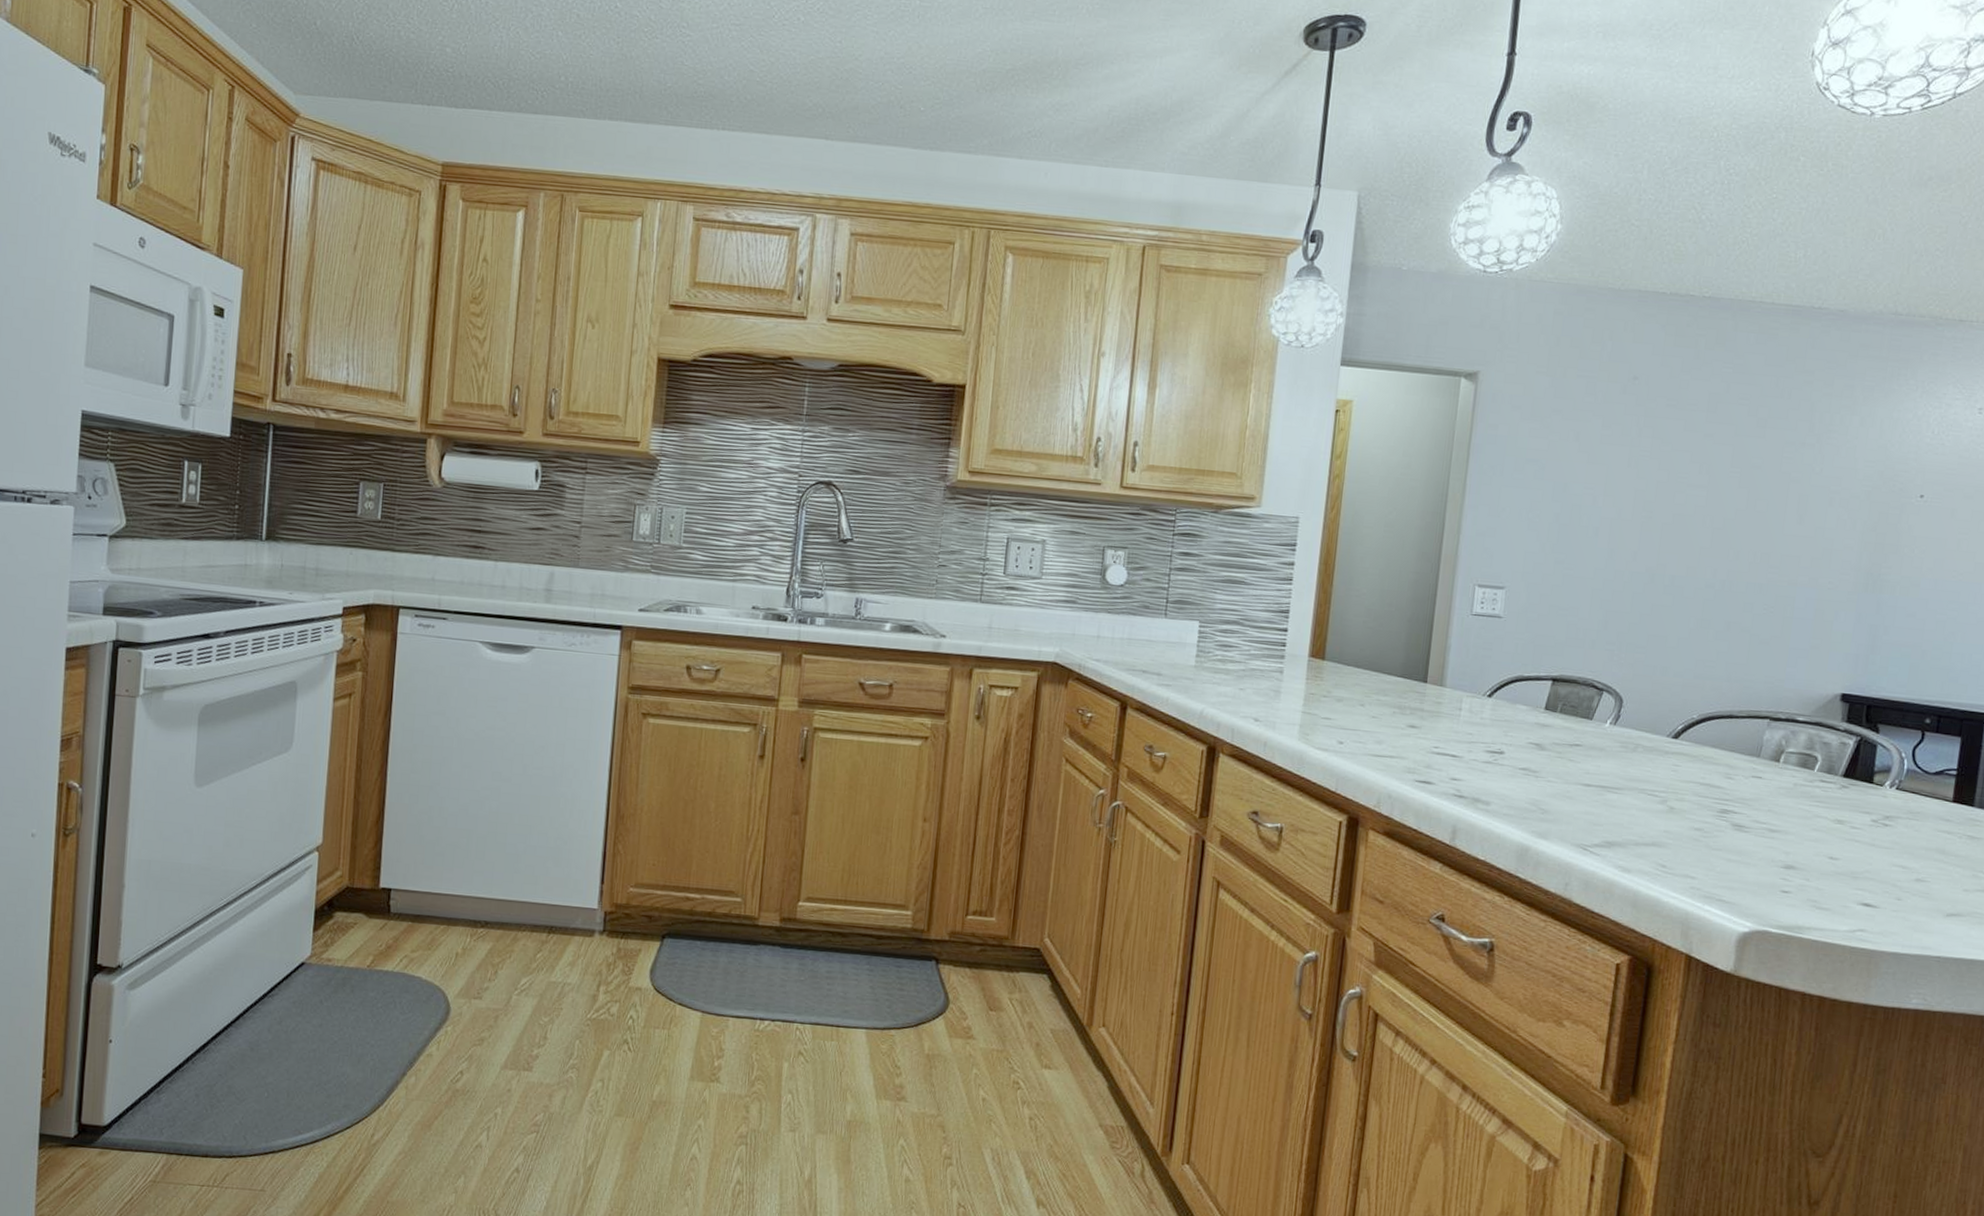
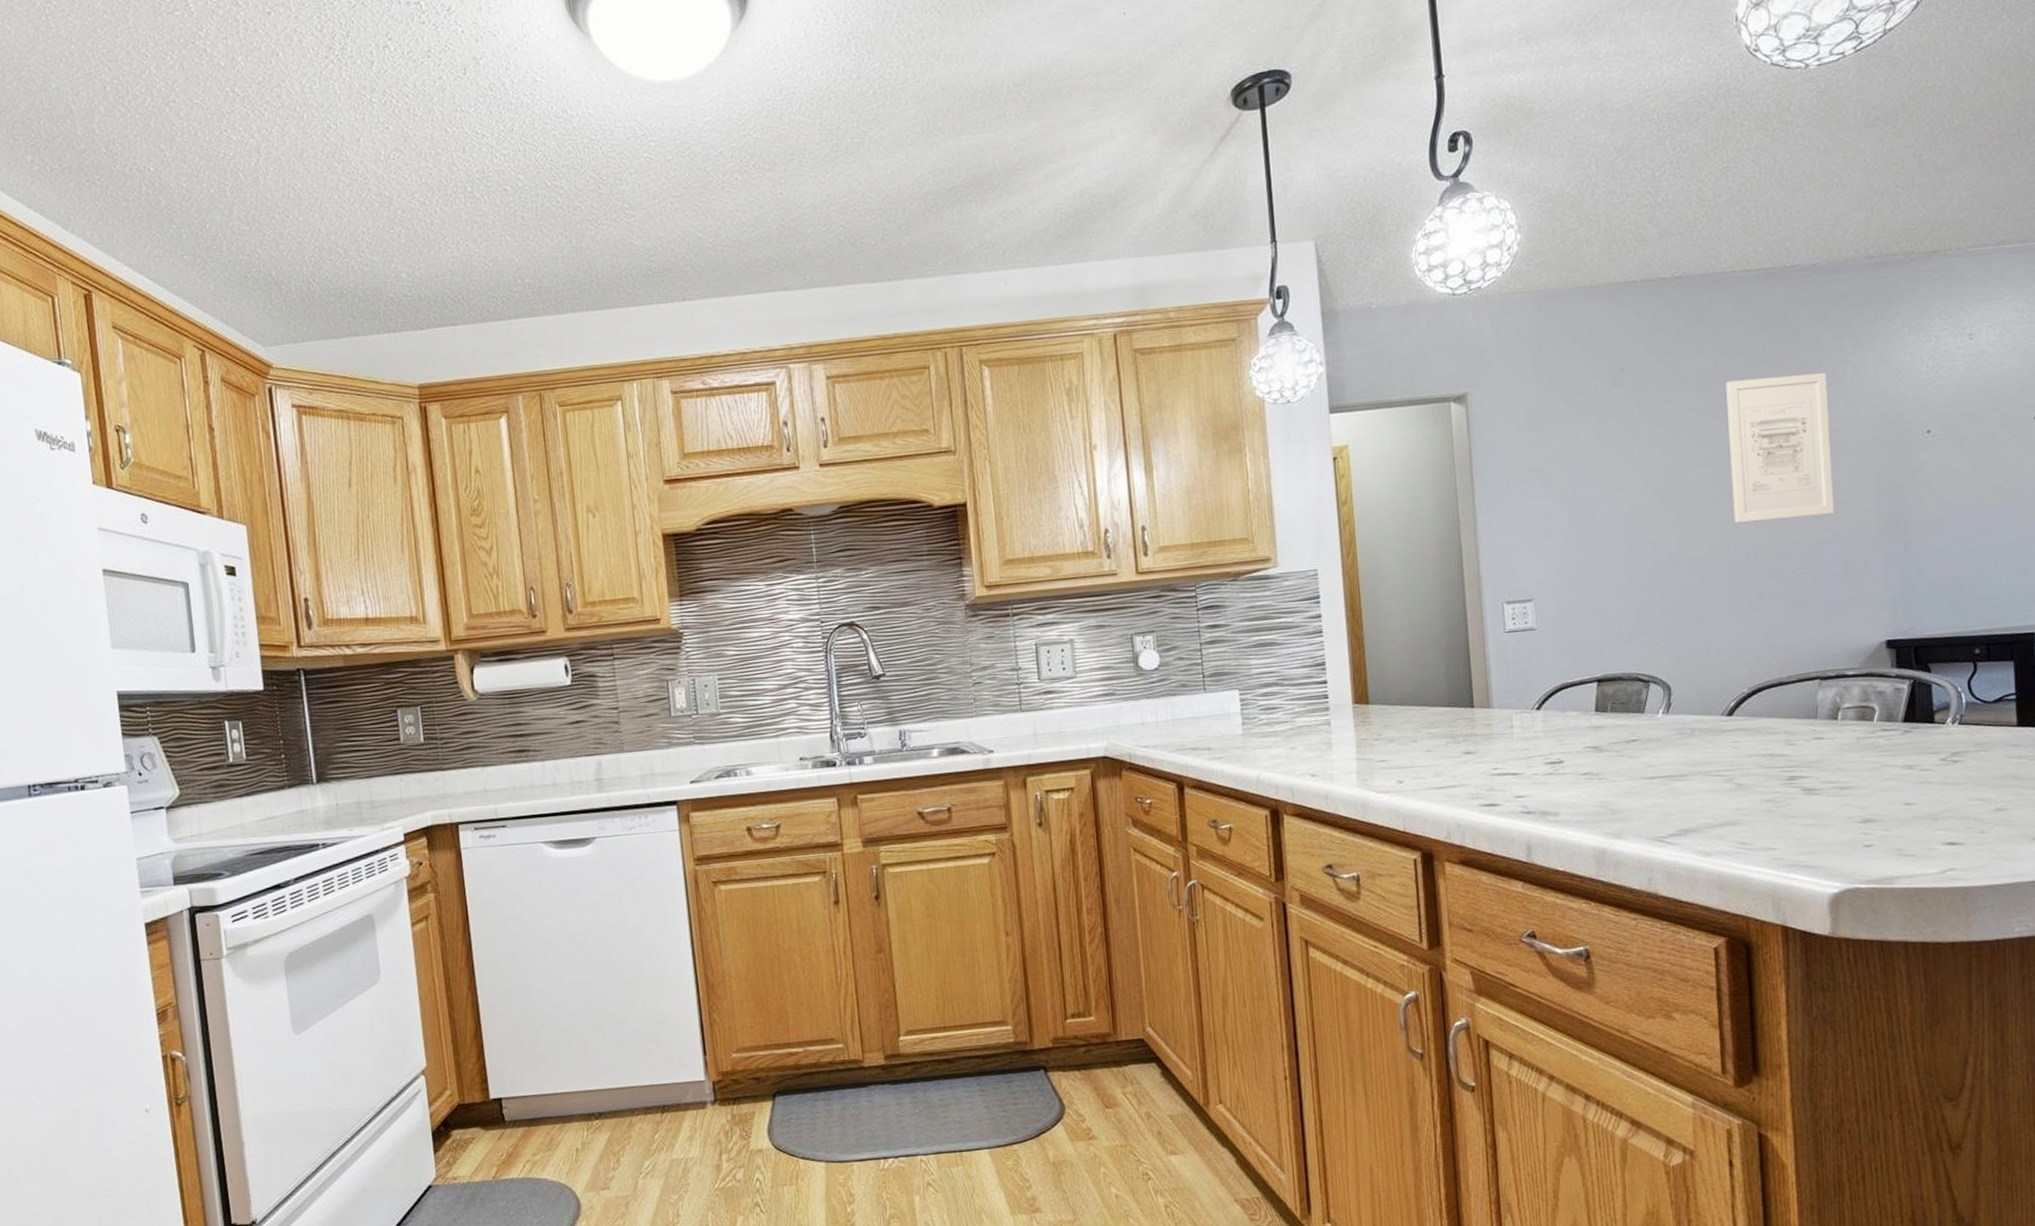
wall art: none [1716,409,1833,560] -> present [1726,373,1834,524]

